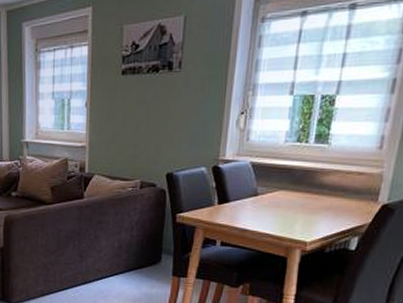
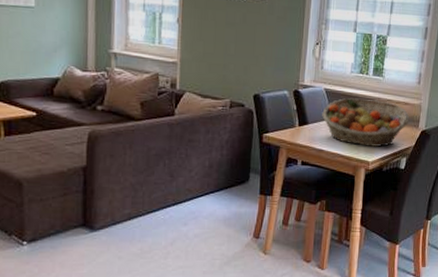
fruit basket: none [247,170,365,225] -> present [322,98,410,147]

